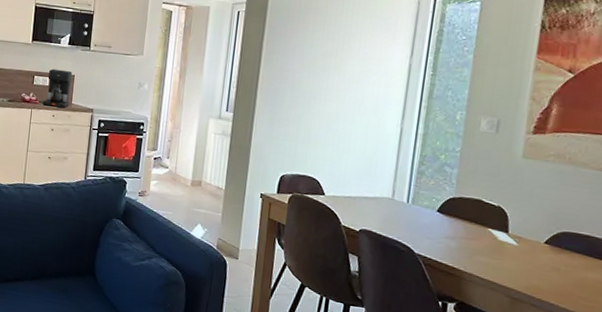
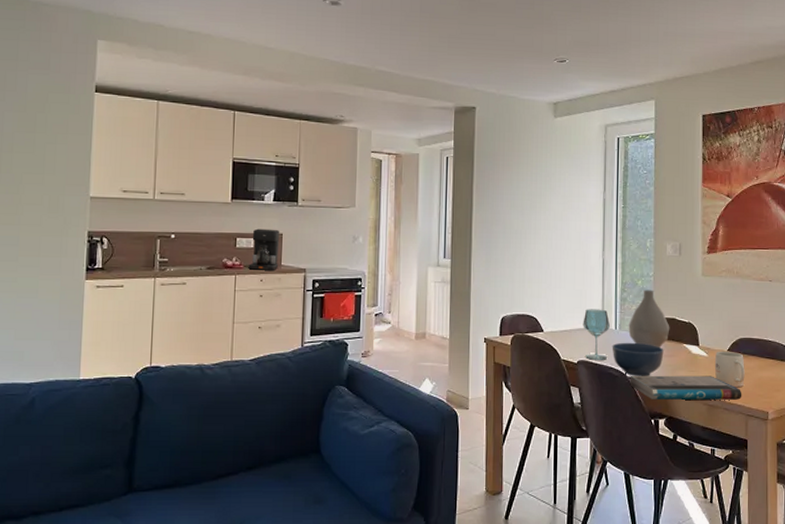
wine glass: none [369,178,402,233] -> present [583,309,610,360]
bowl: none [400,217,464,256] -> present [612,342,664,376]
book: none [417,253,557,298] -> present [630,375,742,401]
vase: none [422,165,474,229] -> present [627,289,670,347]
mug: none [524,242,566,285] -> present [714,351,745,388]

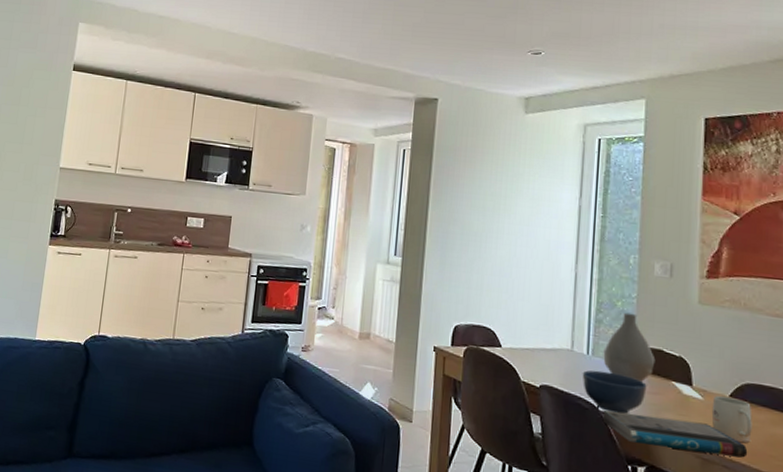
coffee maker: present [248,228,280,271] -> none [196,209,230,253]
wine glass: present [583,309,610,360] -> none [548,327,581,388]

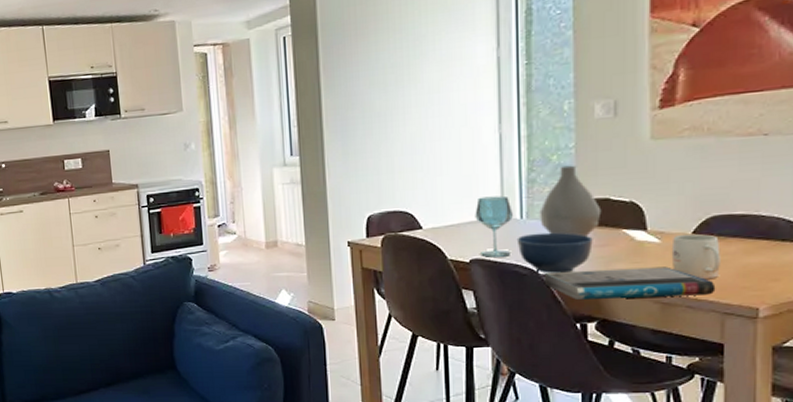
wine glass: none [548,327,581,388] -> present [475,195,513,257]

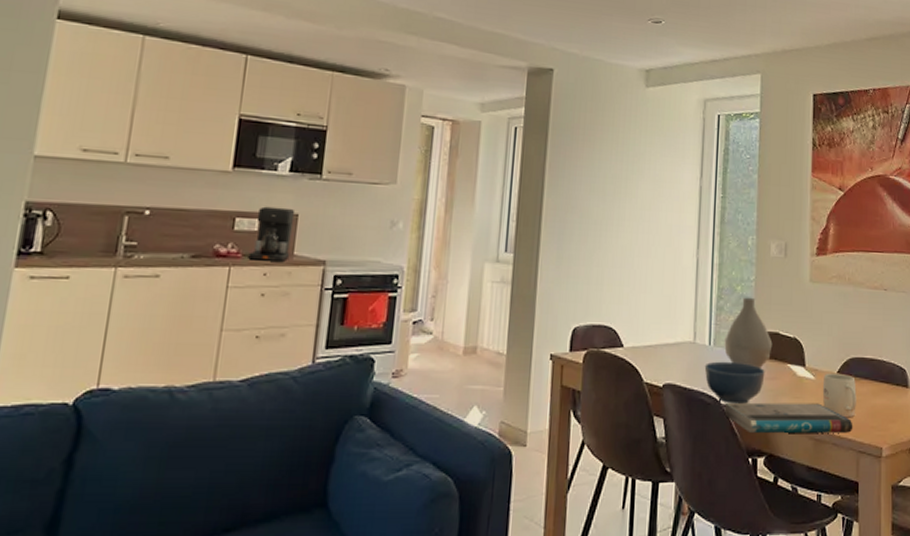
coffee maker: none [79,146,110,191] -> present [248,206,296,263]
wine glass: present [475,195,513,257] -> none [671,319,703,383]

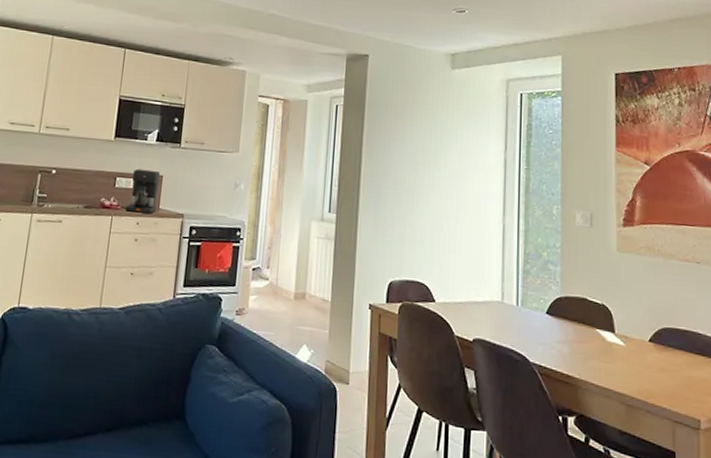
bowl: present [704,361,765,404] -> none [512,321,573,364]
vase: present [723,297,773,368] -> none [531,262,580,331]
book: present [724,402,853,434] -> none [533,362,668,402]
mug: present [822,372,857,418] -> none [633,340,670,387]

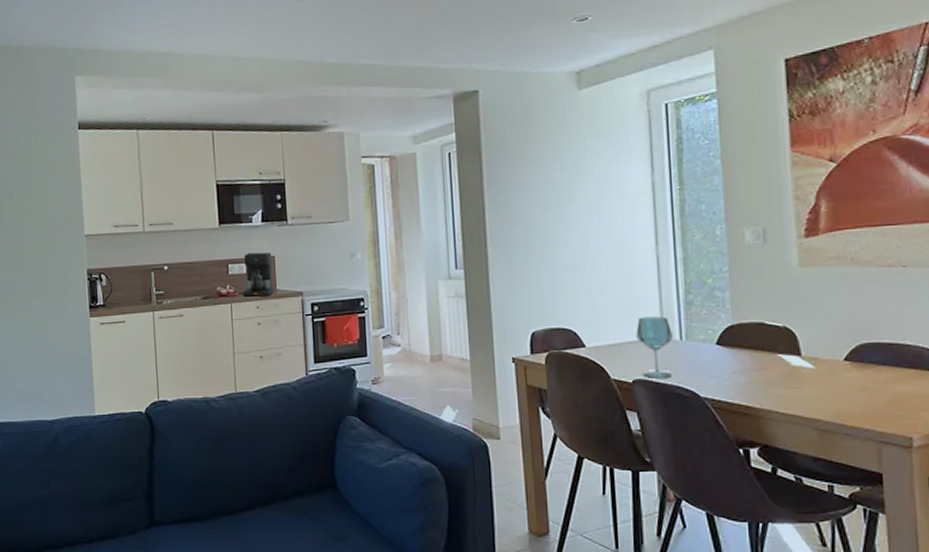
wine glass: none [479,280,511,340] -> present [636,316,673,378]

